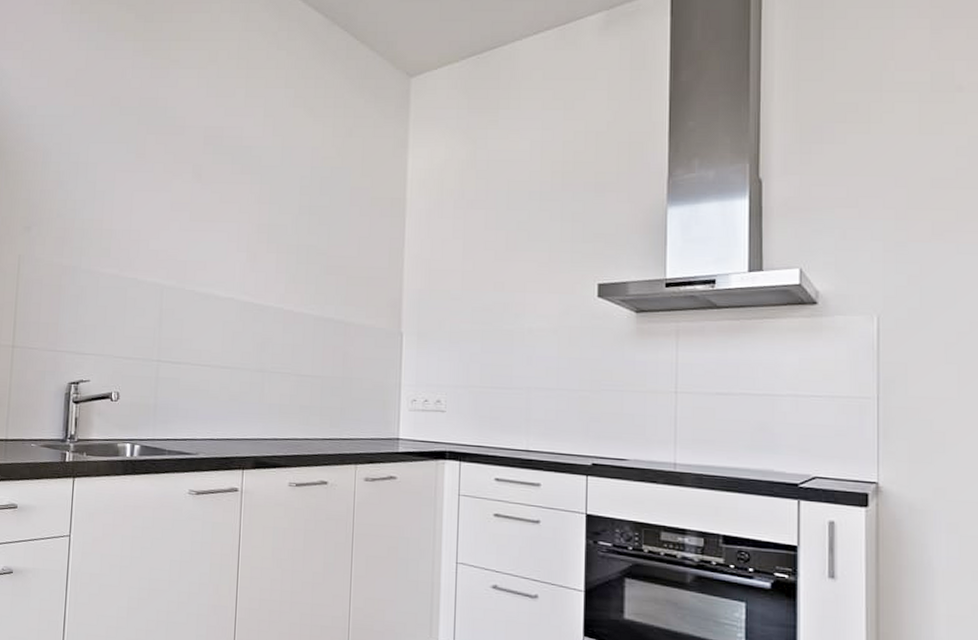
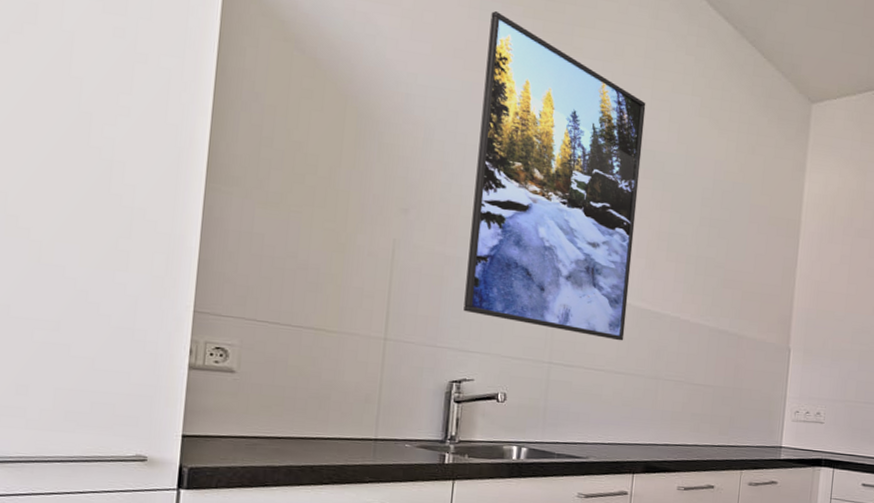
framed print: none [79,39,241,336] -> present [463,10,646,341]

